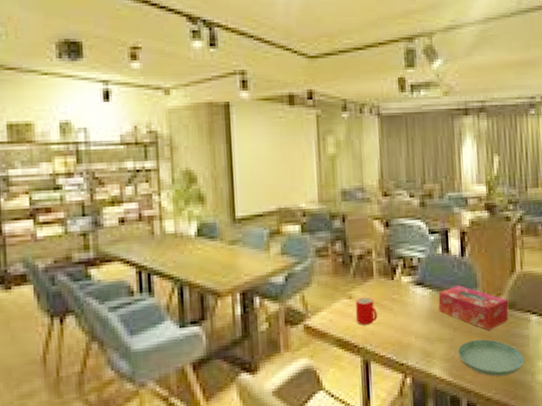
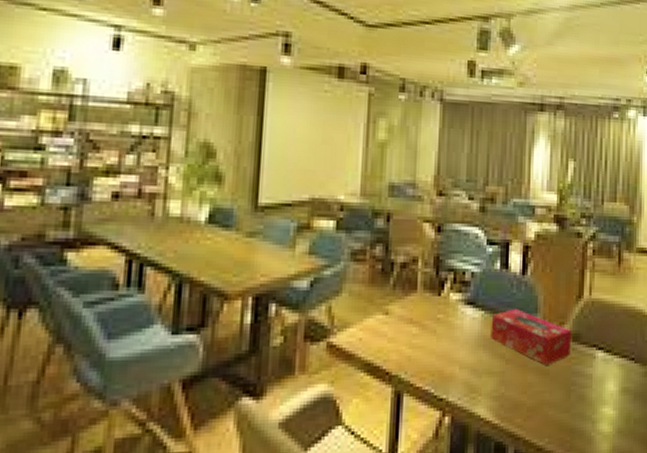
cup: present [355,297,377,325] -> none [390,313,417,348]
saucer: present [458,339,525,377] -> none [509,376,586,422]

